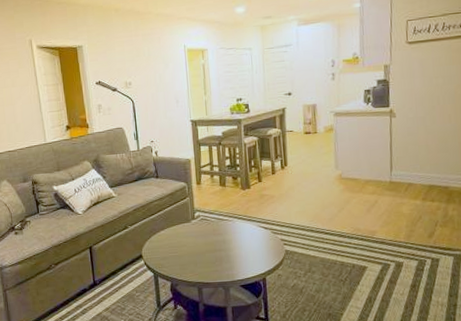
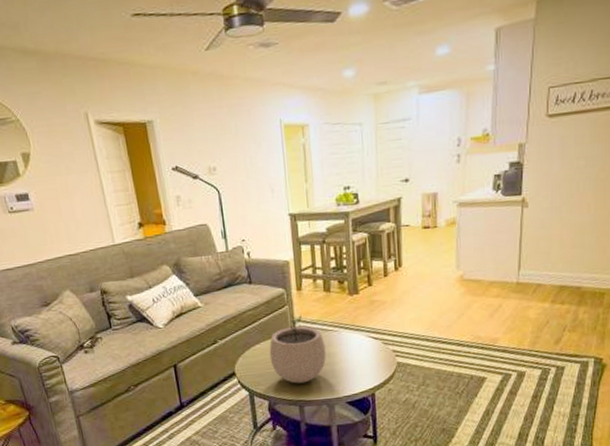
plant pot: none [172,204,222,267] -> present [269,314,326,384]

